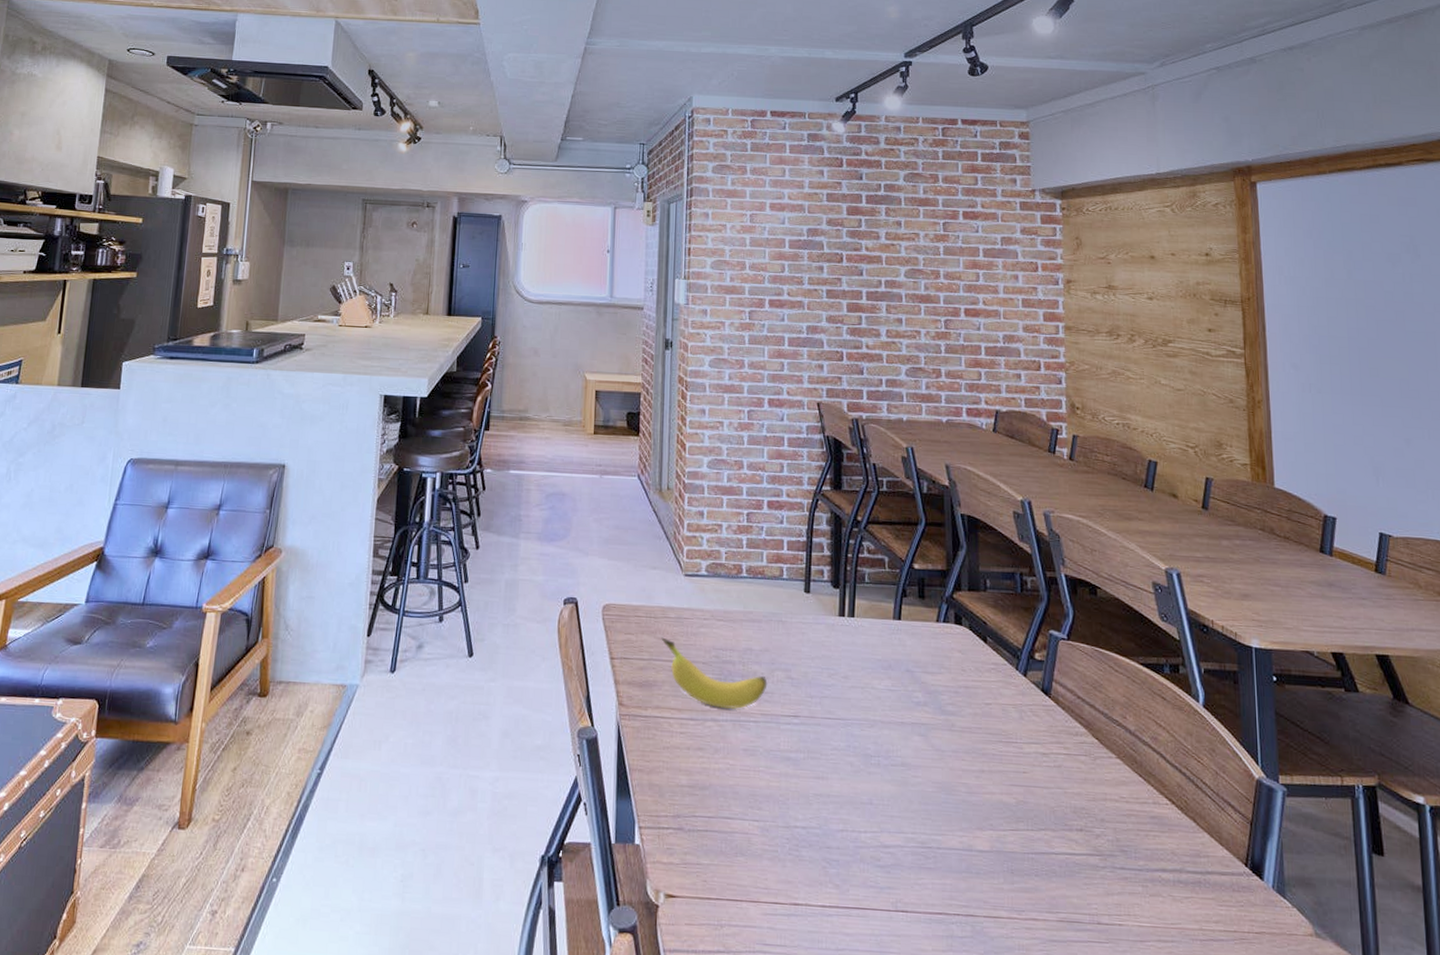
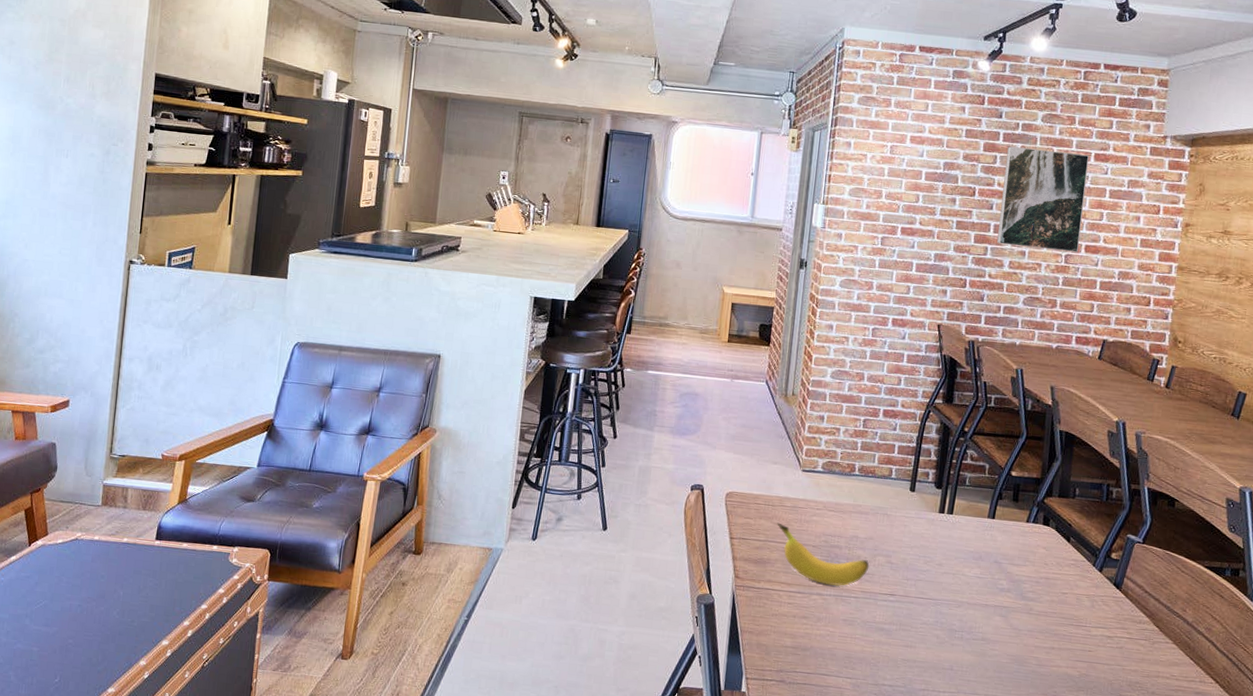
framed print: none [871,208,958,317] -> present [997,146,1090,253]

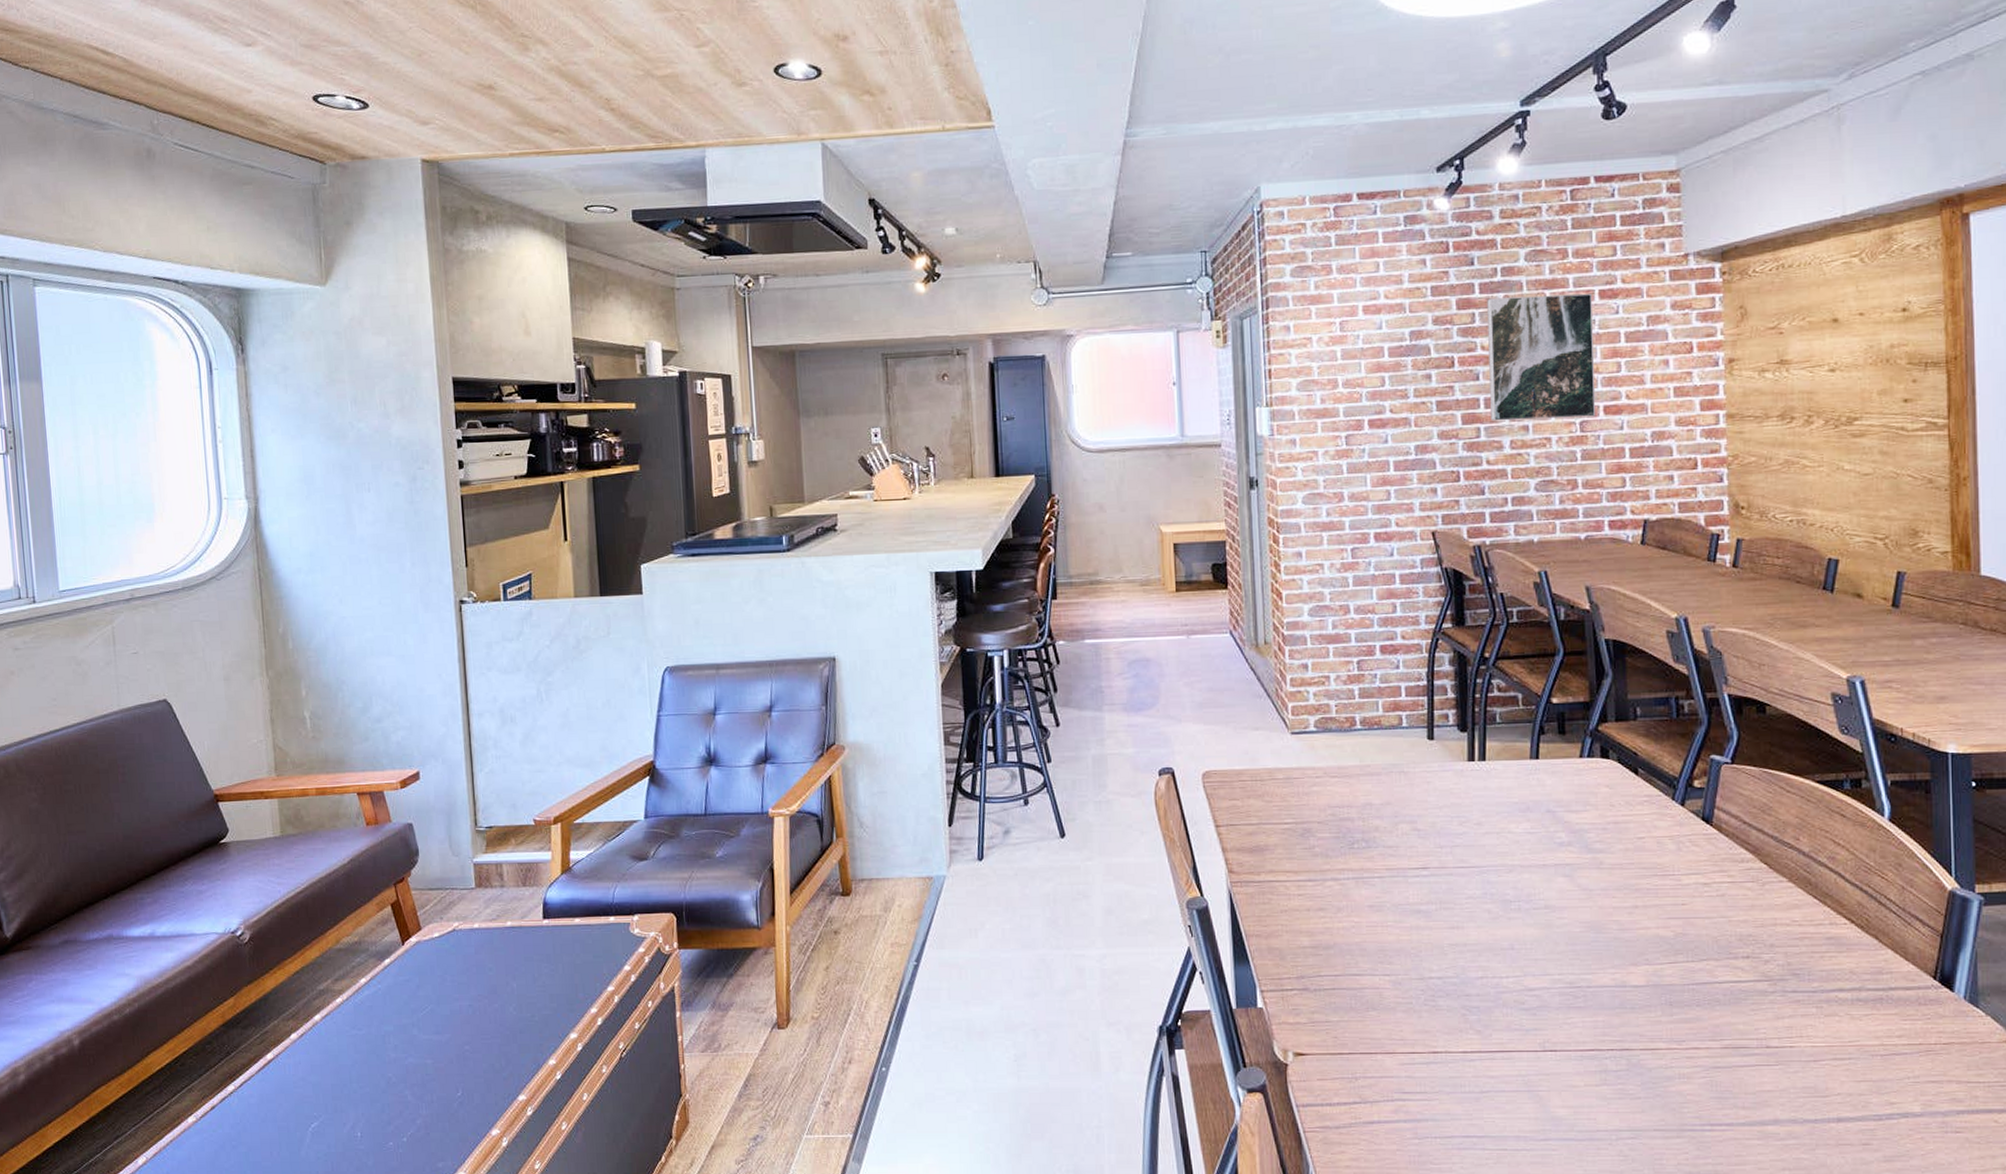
banana: present [777,522,870,586] -> none [1270,800,1392,866]

